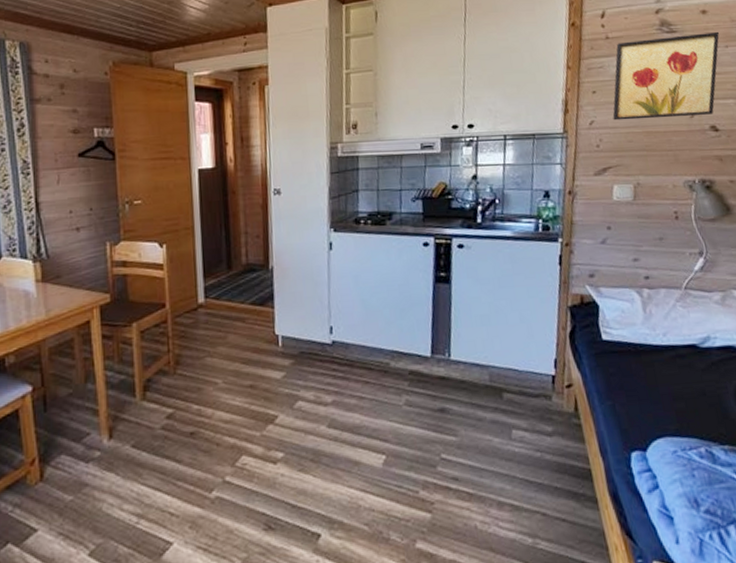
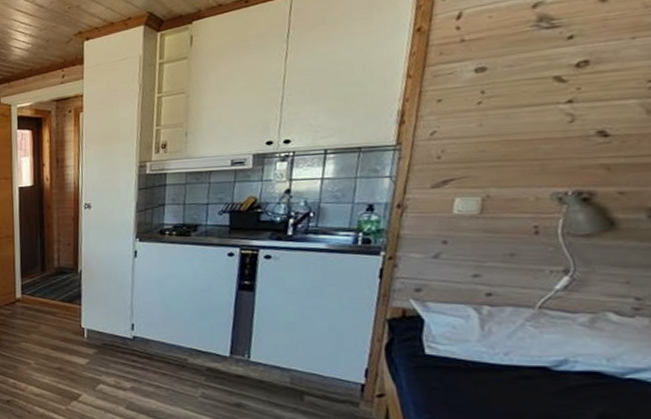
wall art: present [612,31,720,121] -> none [461,21,625,130]

